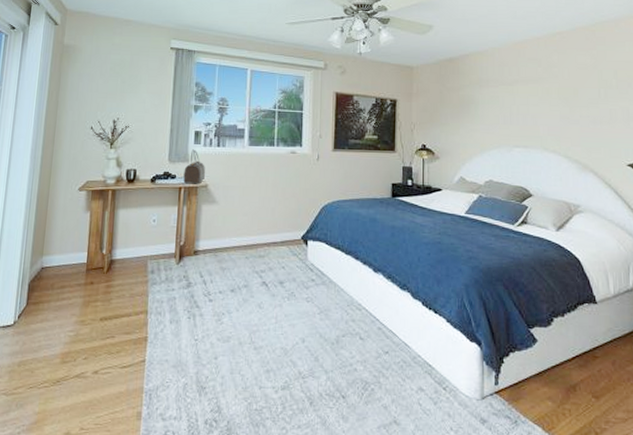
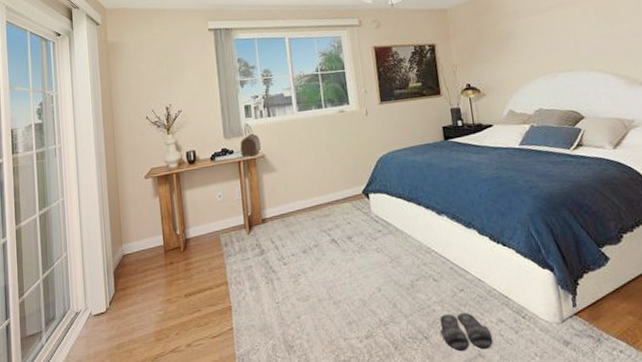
slippers: none [359,374,411,416] -> present [440,312,493,351]

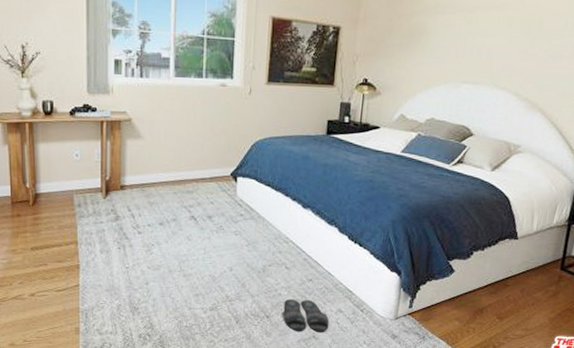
handbag: present [240,123,261,157] -> none [105,80,128,118]

